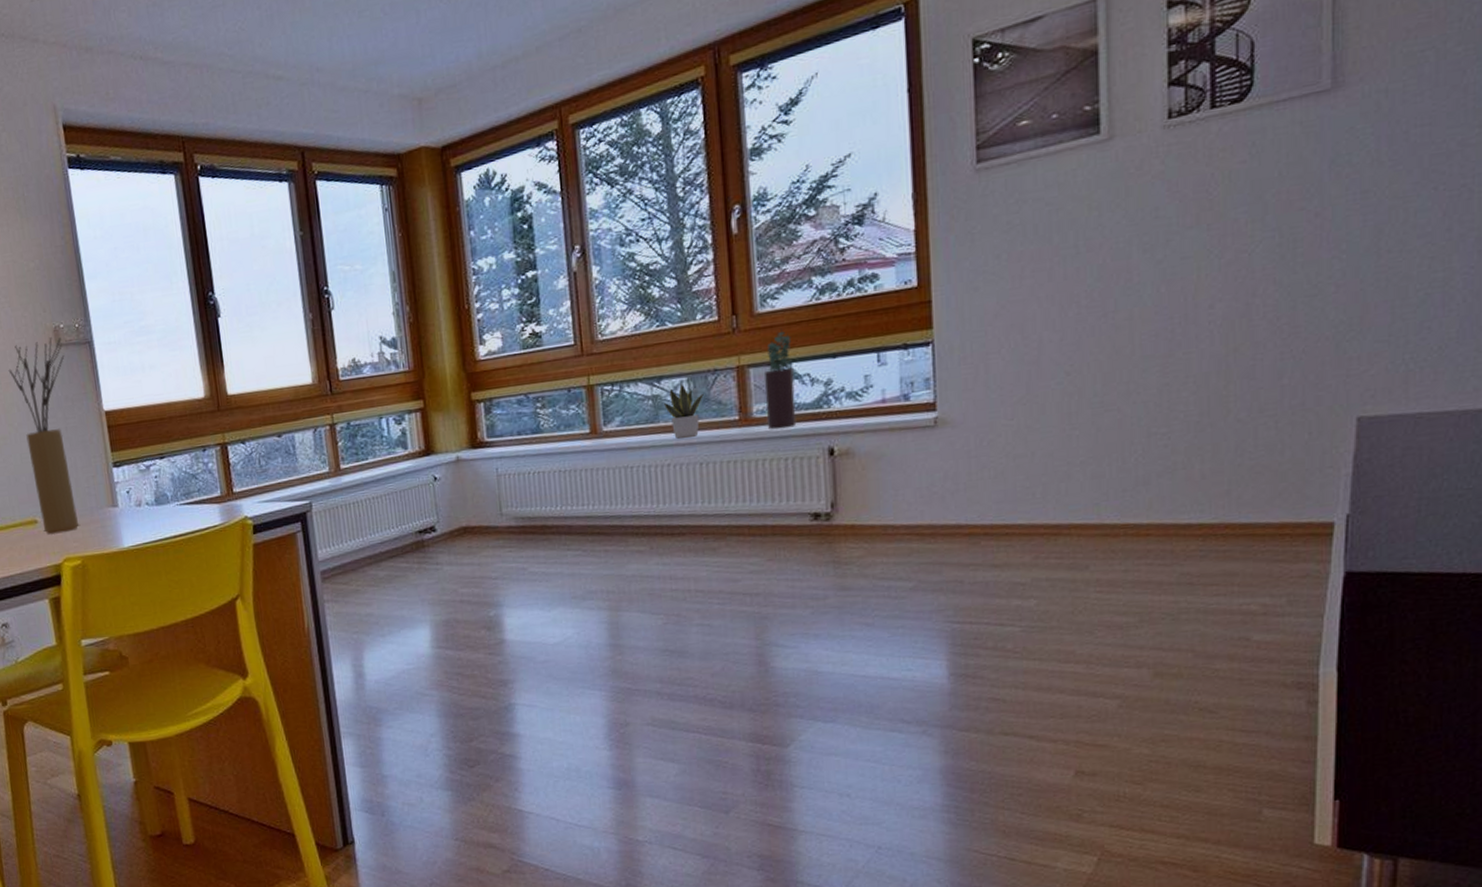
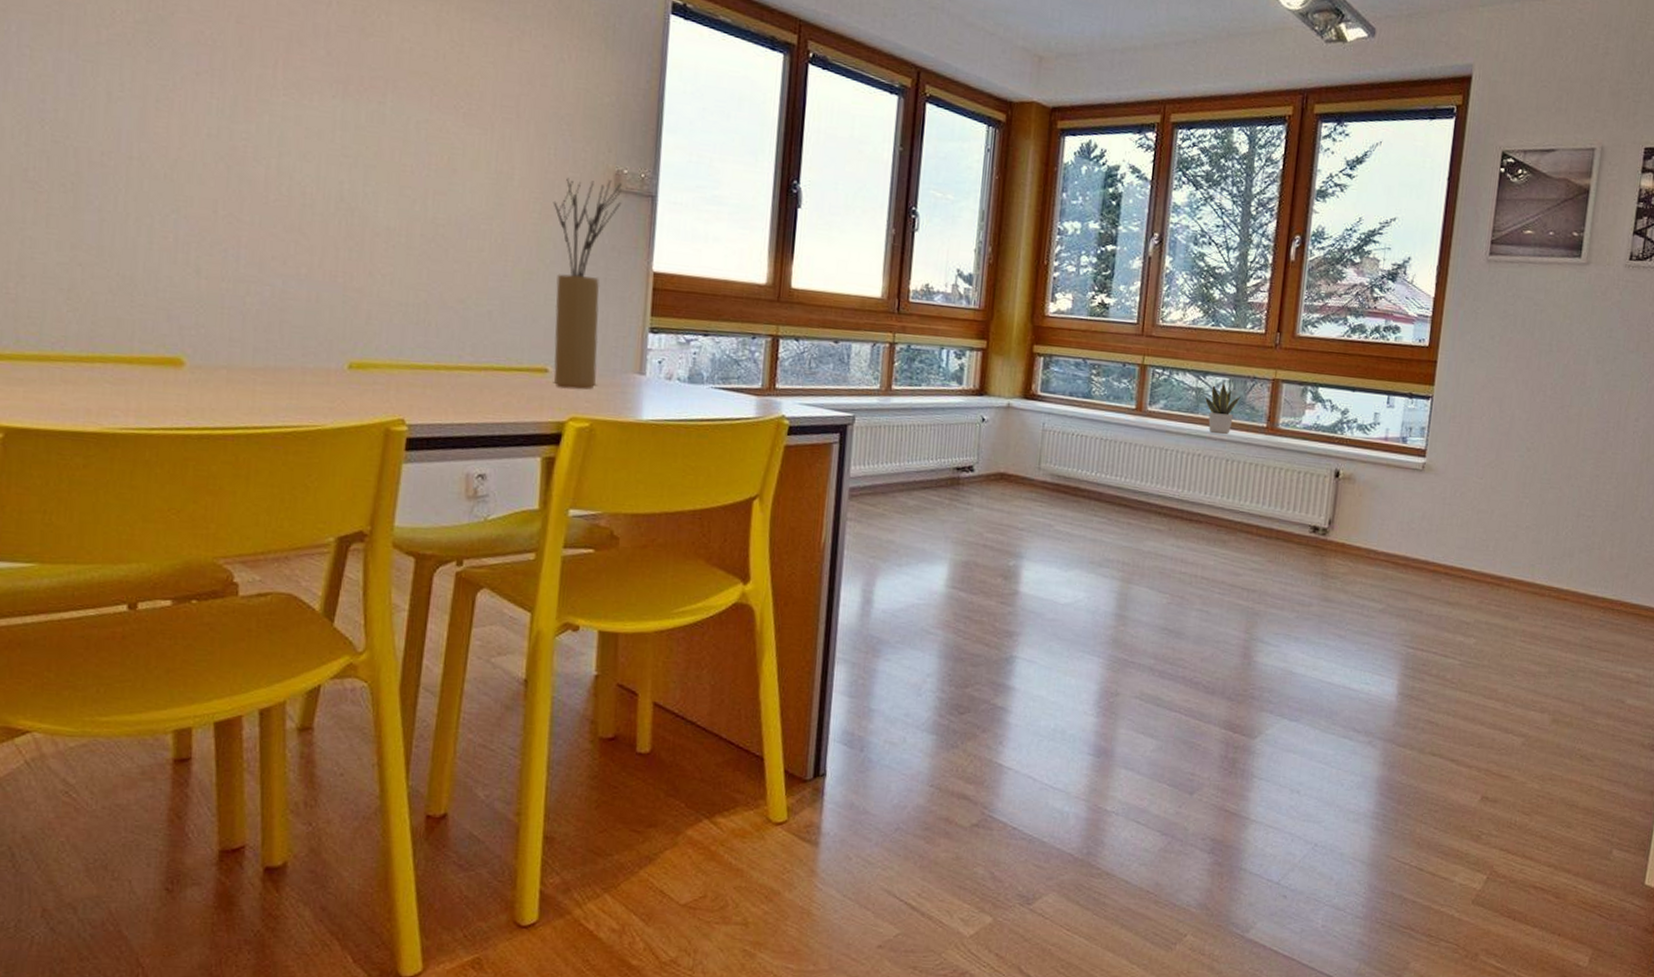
vase: present [763,328,797,430] -> none [1288,354,1322,445]

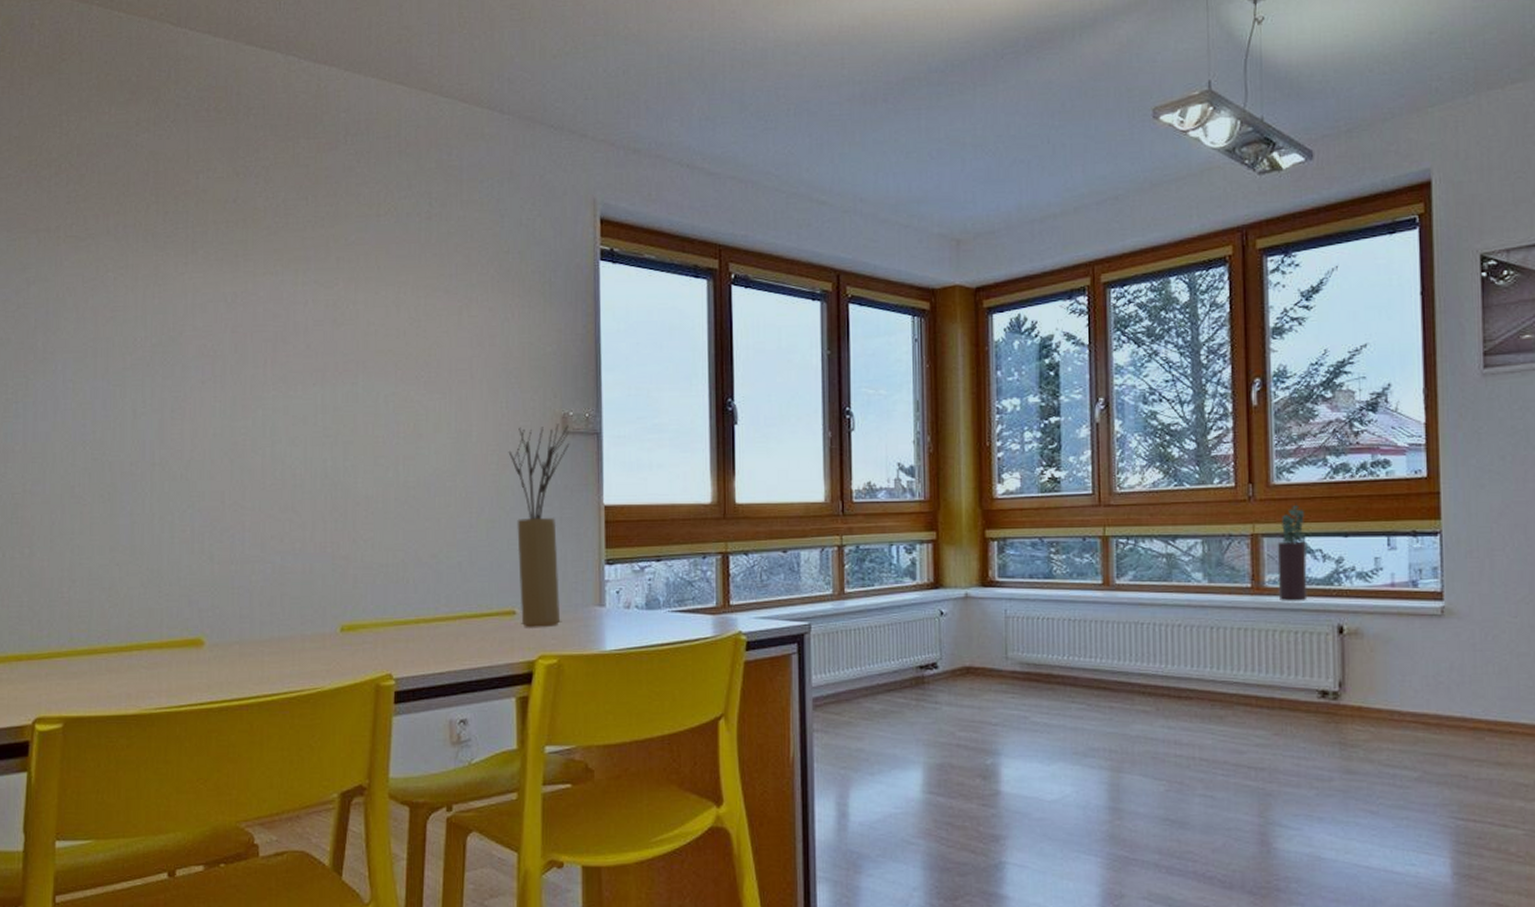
potted plant: present [1205,382,1242,435] -> none [1178,544,1219,601]
vase: none [1288,354,1322,445] -> present [1277,501,1308,601]

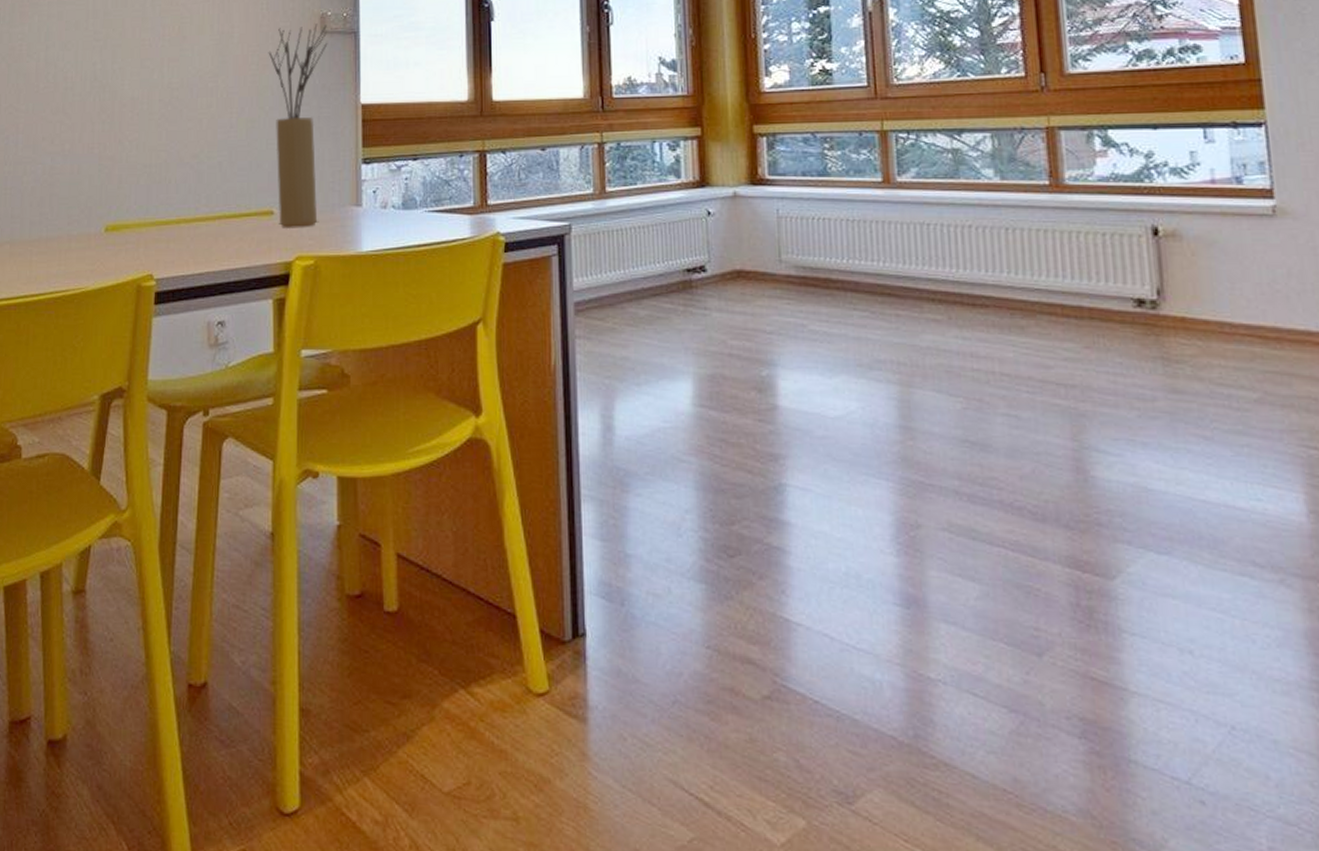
vase: present [1277,501,1308,601] -> none [1076,91,1115,200]

